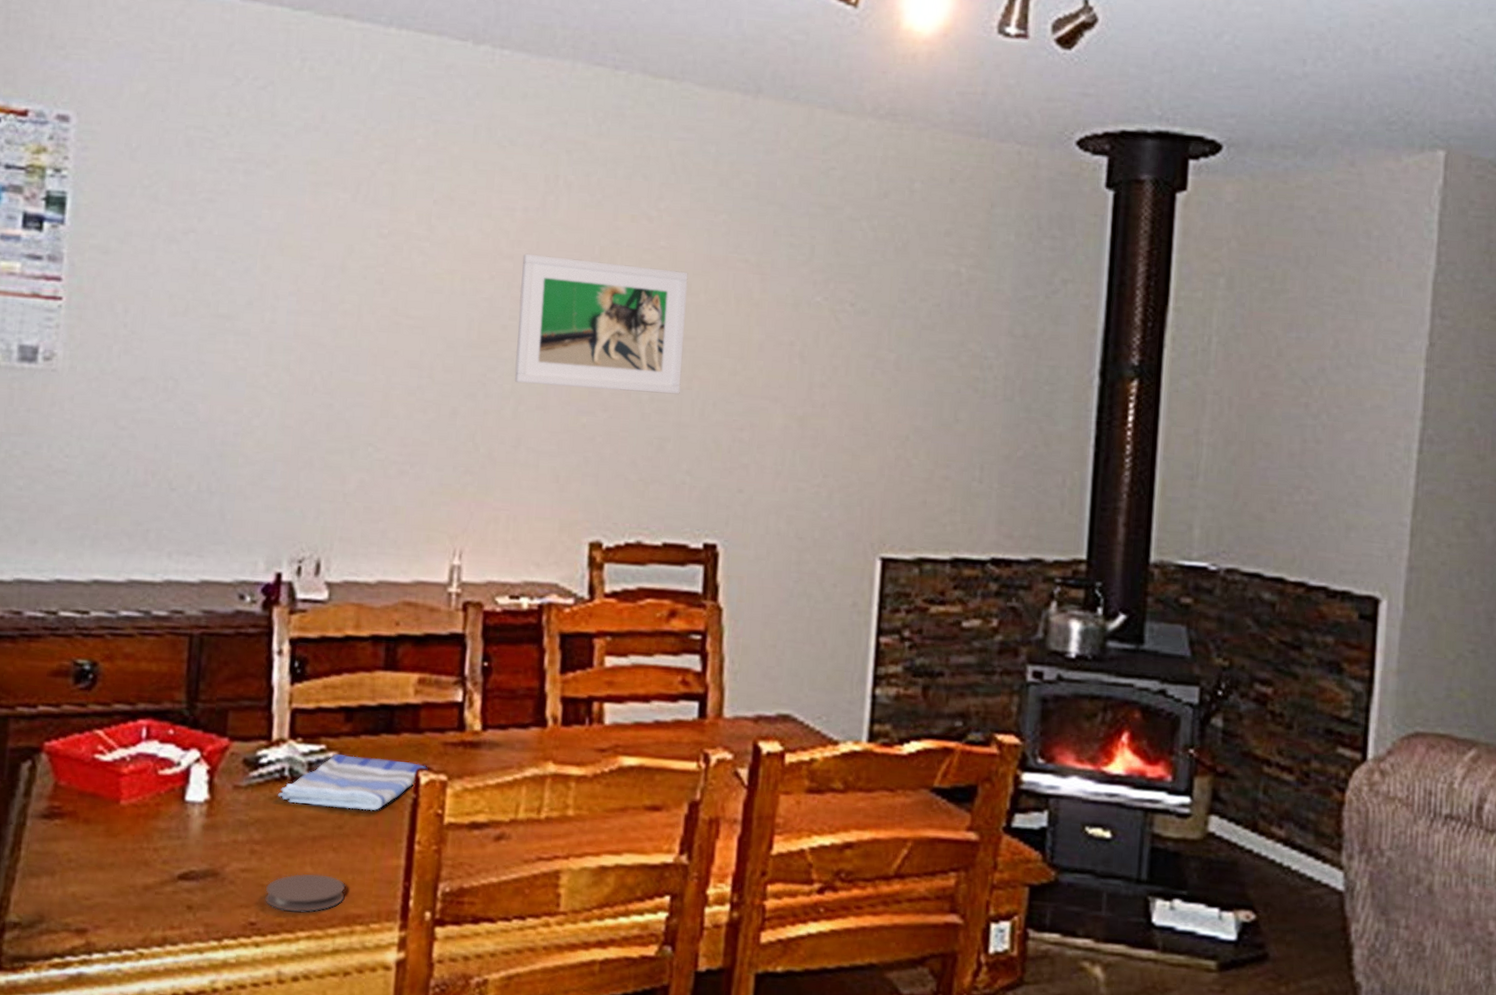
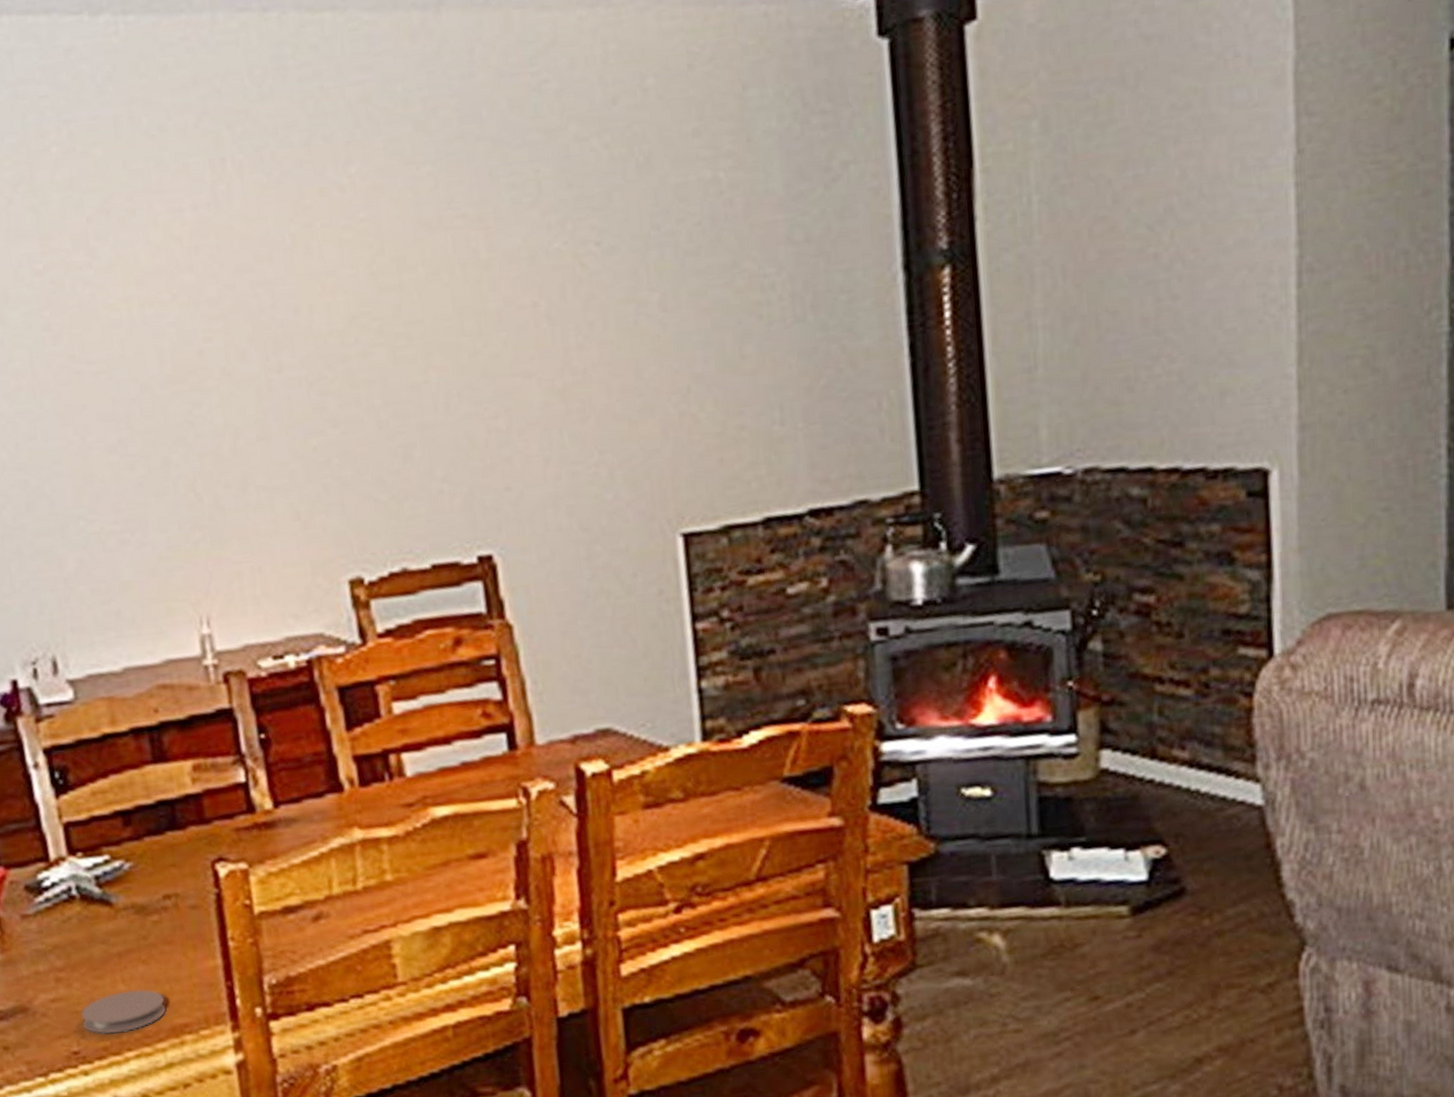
dish towel: present [278,753,428,811] -> none [70,856,225,923]
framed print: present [514,253,688,395] -> none [203,243,418,414]

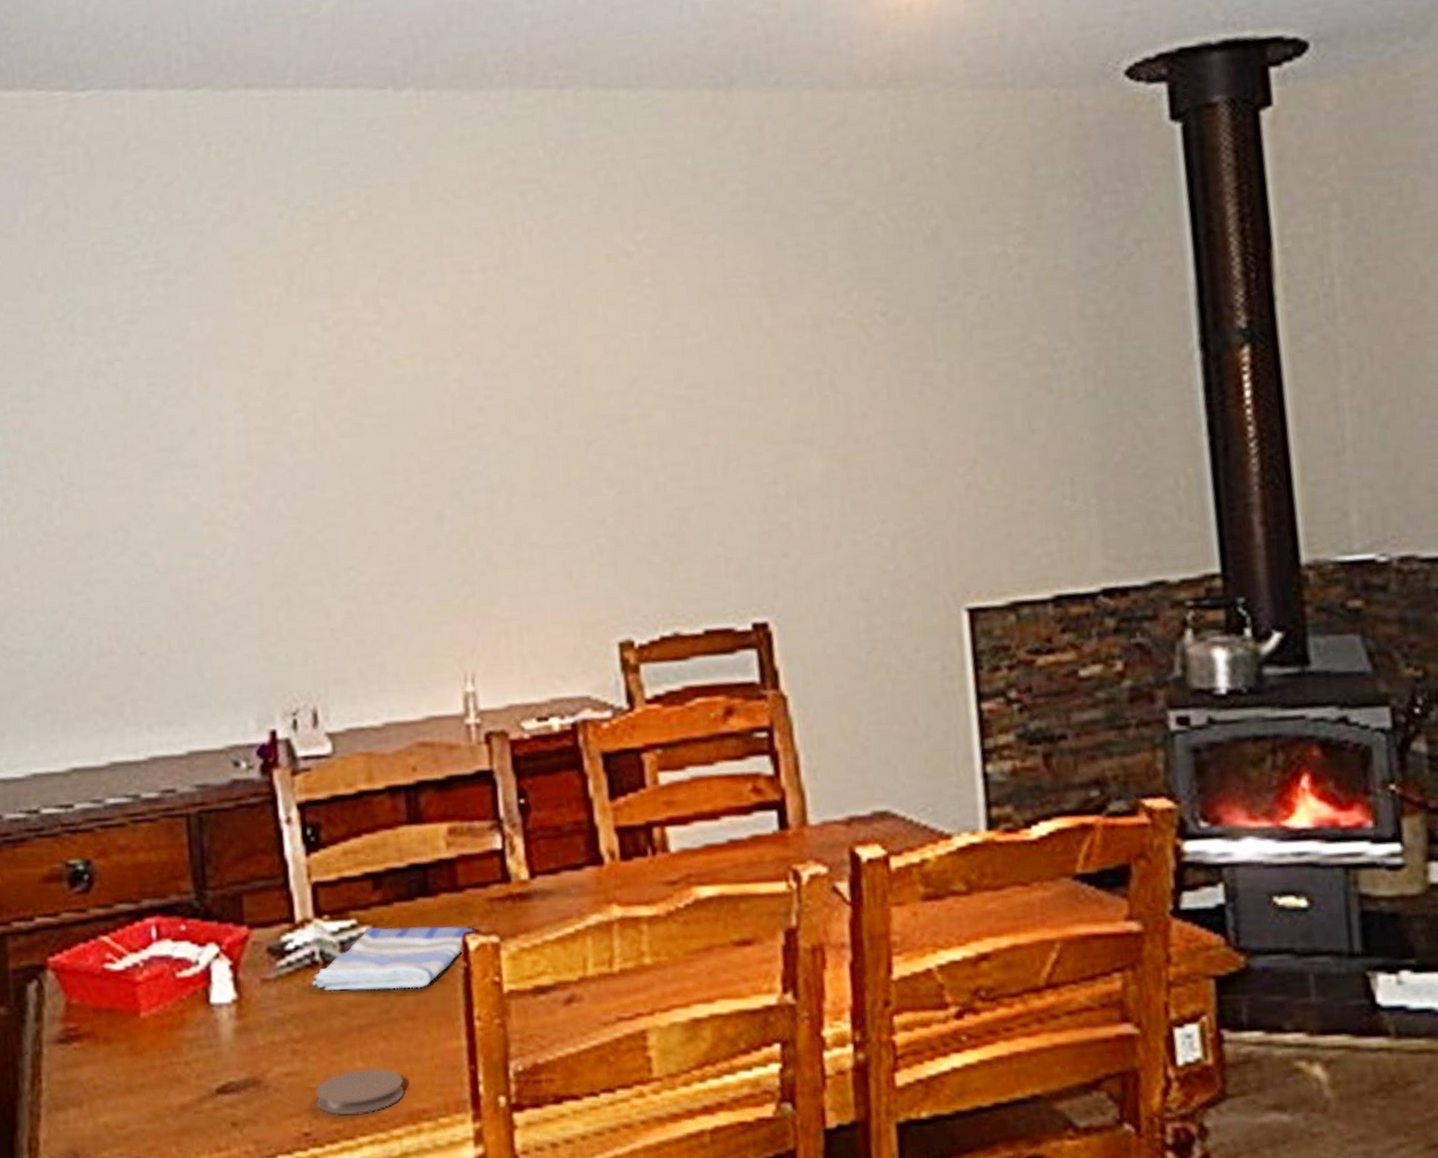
dish towel: none [70,856,225,923] -> present [312,926,476,991]

